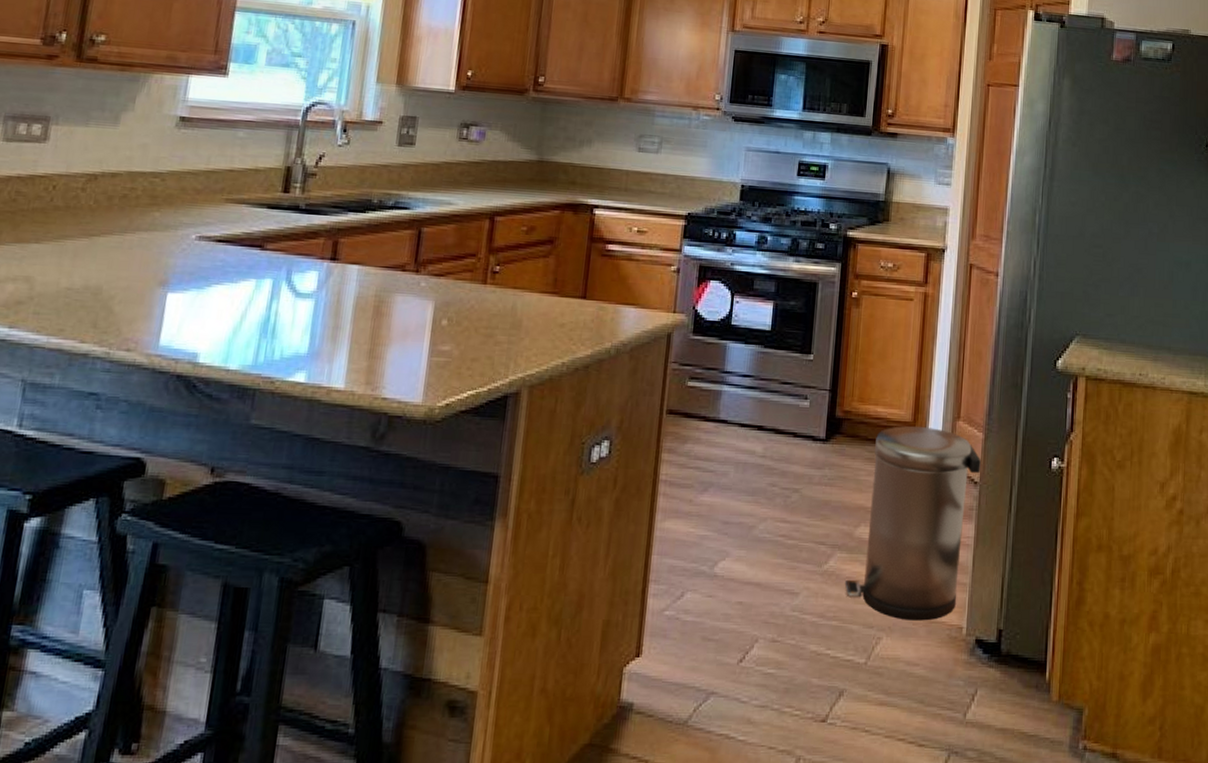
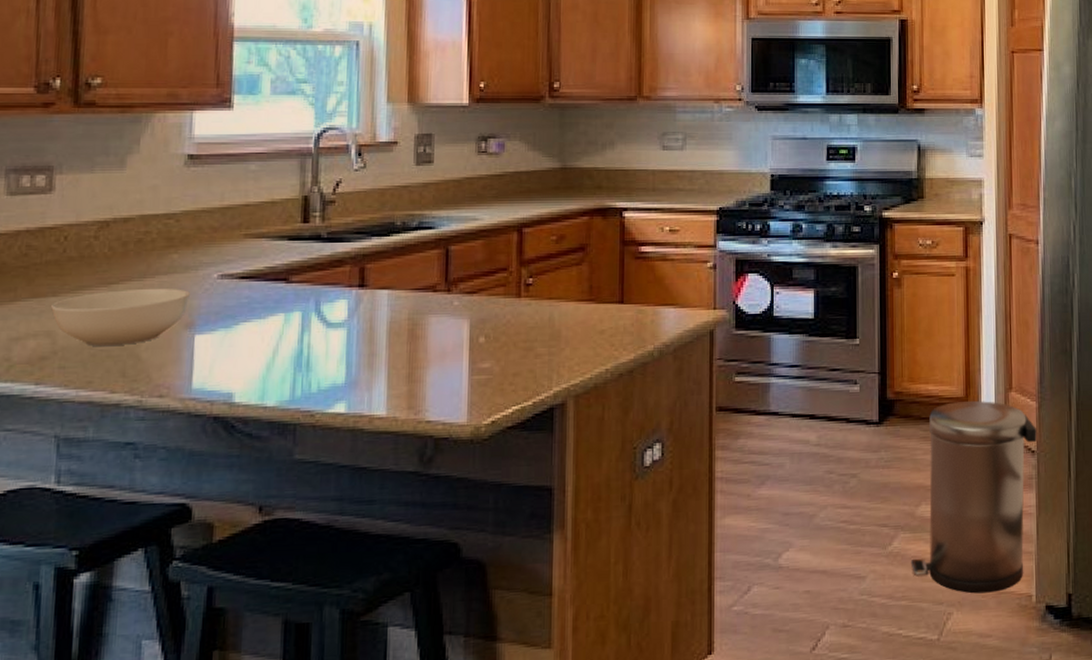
bowl: none [31,242,167,297] -> present [50,288,190,347]

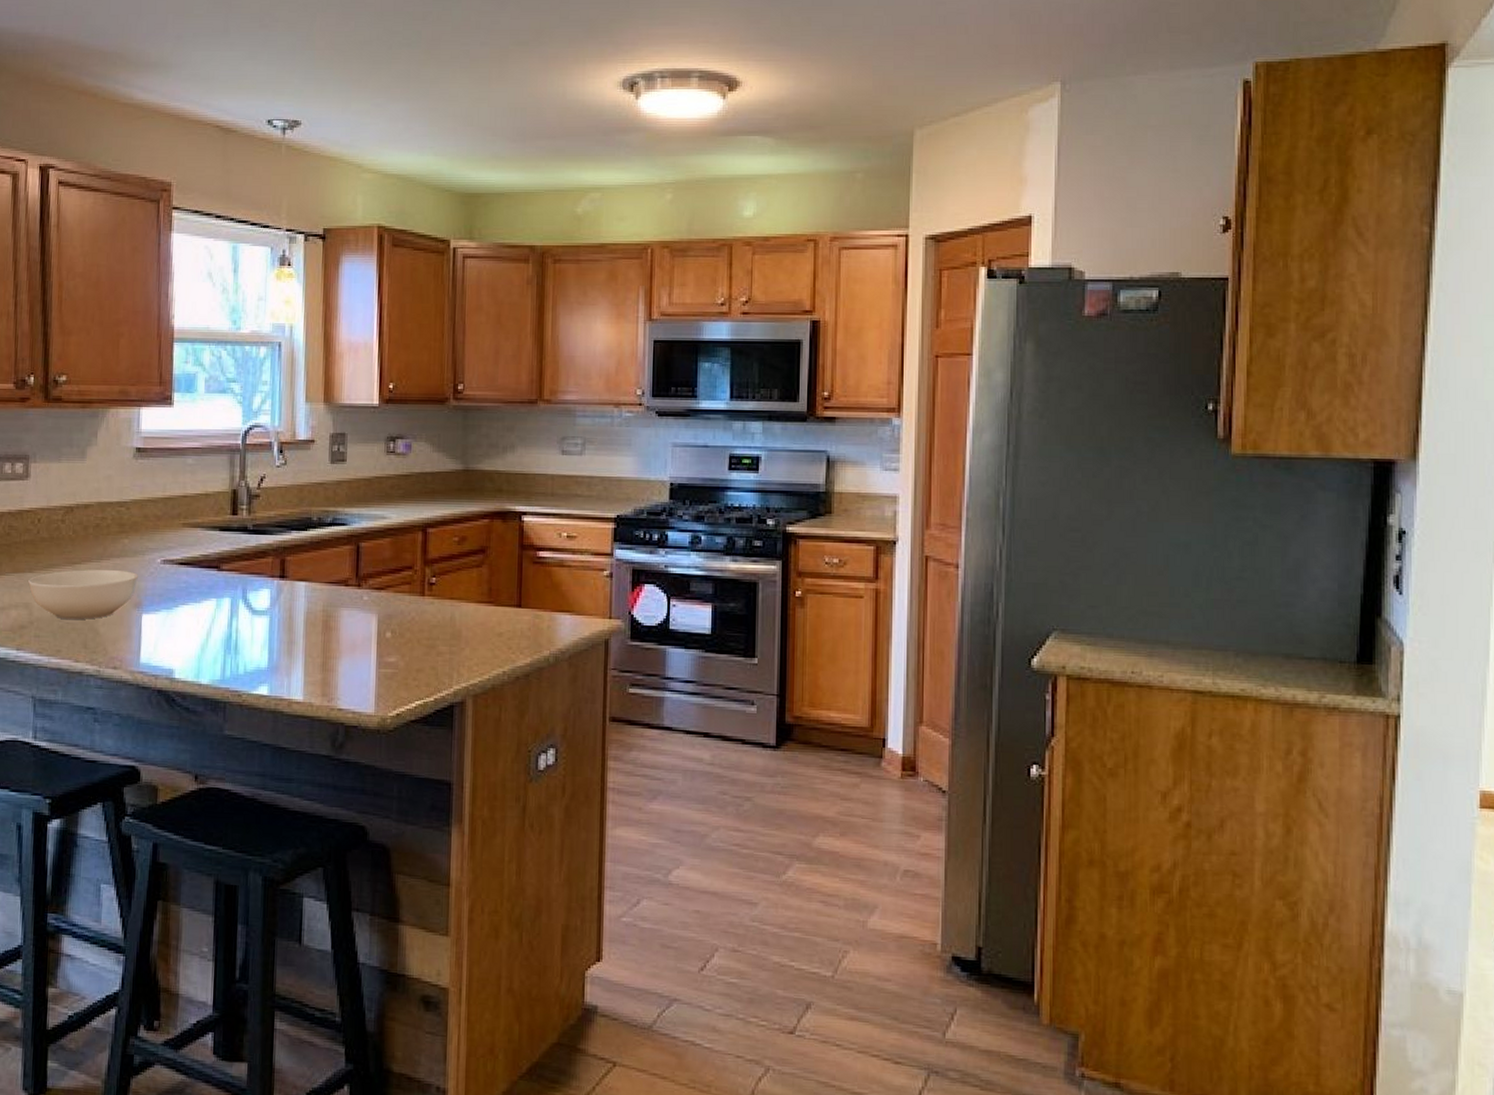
pedal bin: present [910,401,1037,594] -> none [805,732,948,935]

